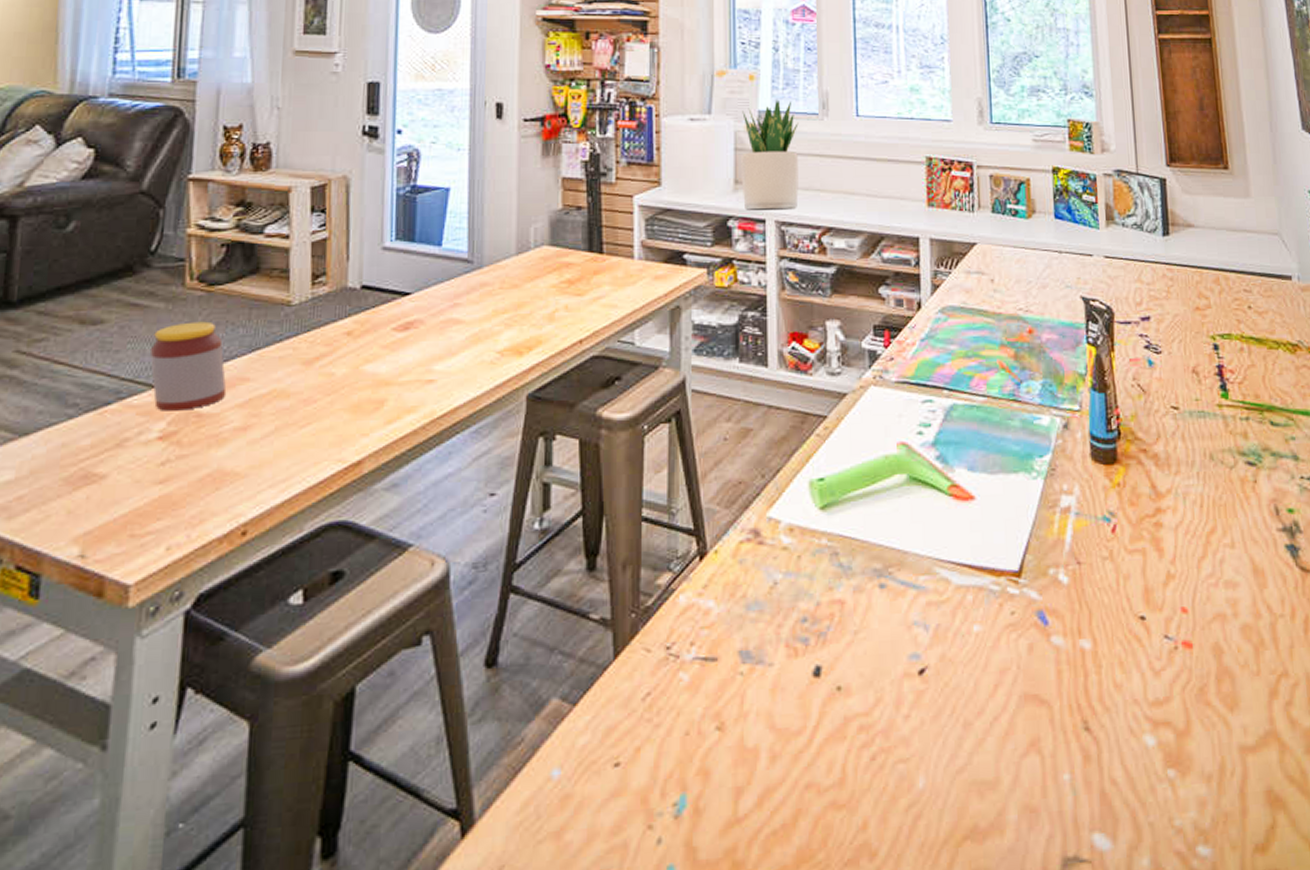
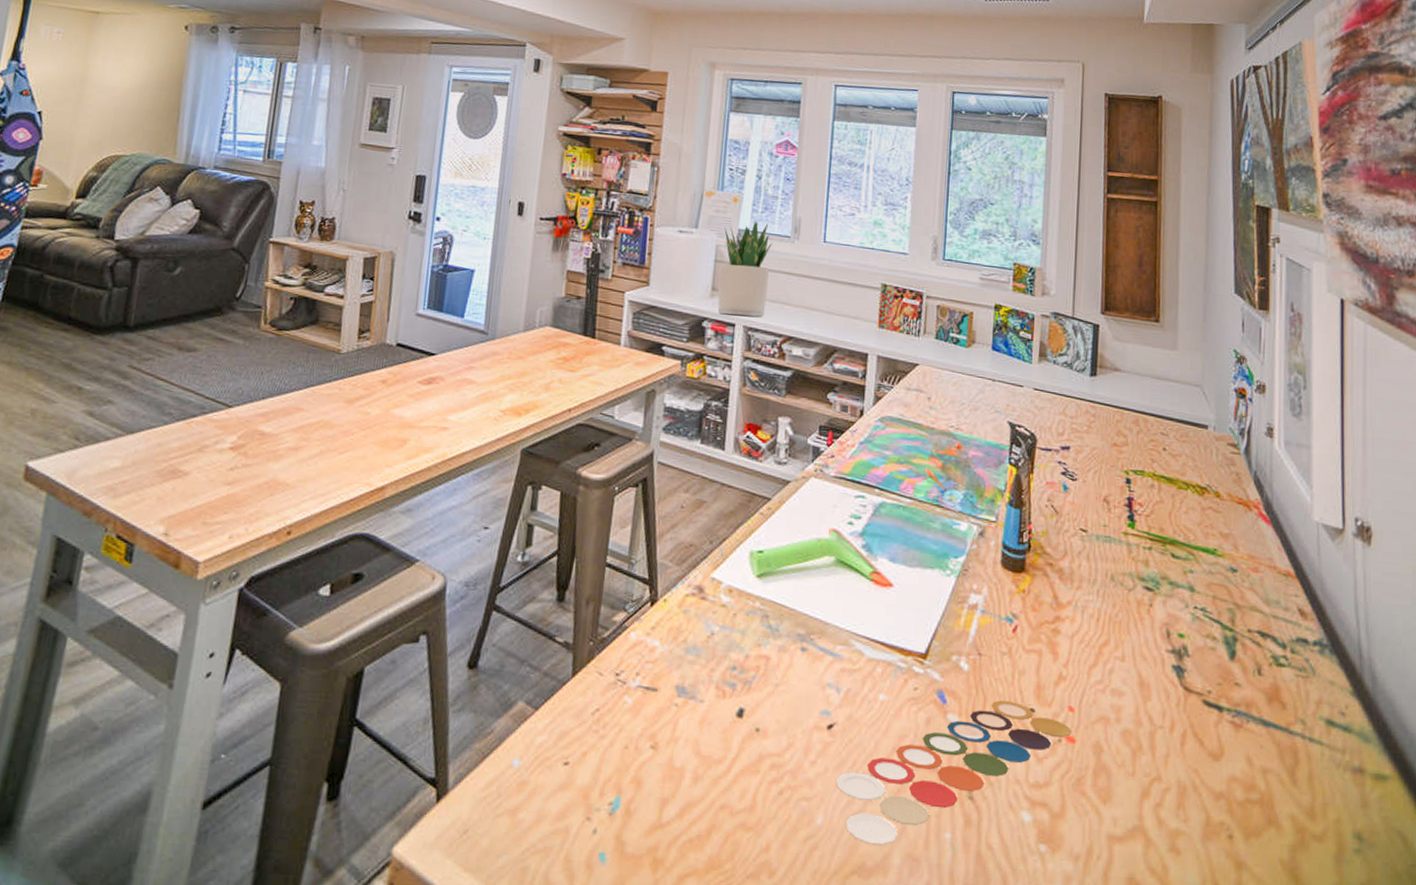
jar: present [149,321,227,411] -> none [229,358,285,429]
paint palette: none [934,611,1188,802] -> present [836,700,1072,845]

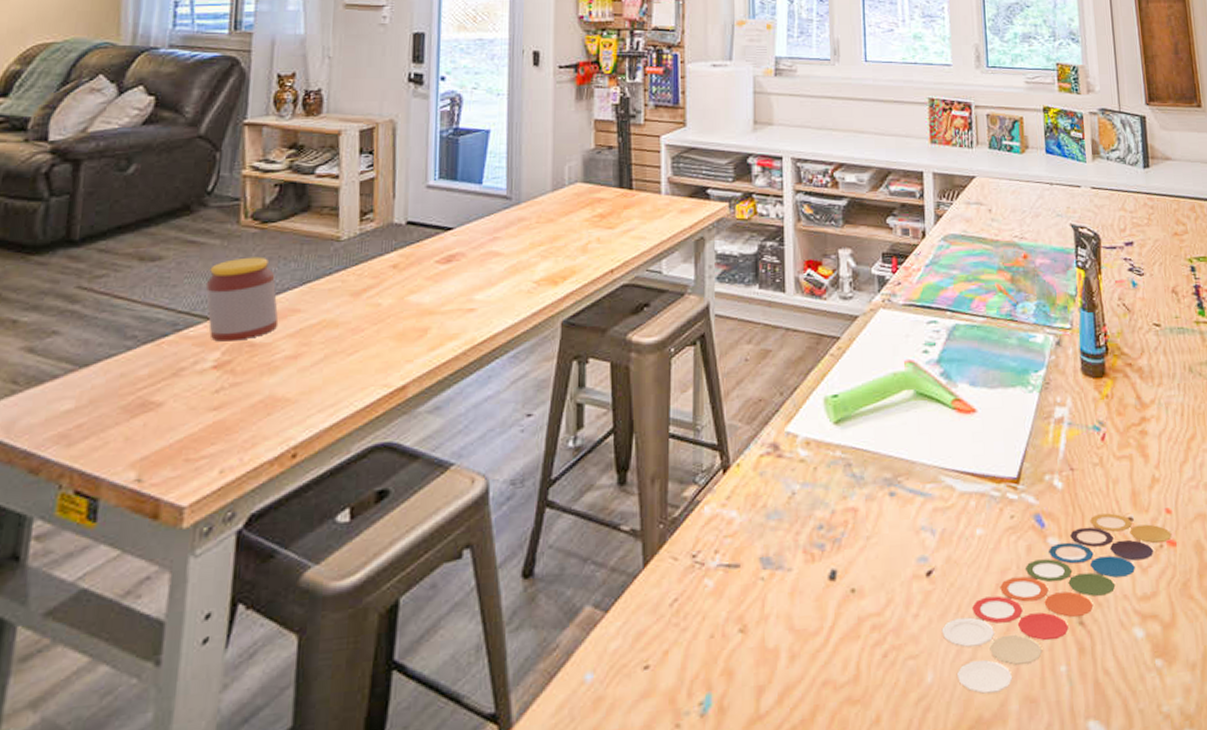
jar: none [229,358,285,429] -> present [205,256,279,342]
planter: present [717,221,773,318] -> none [760,46,813,150]

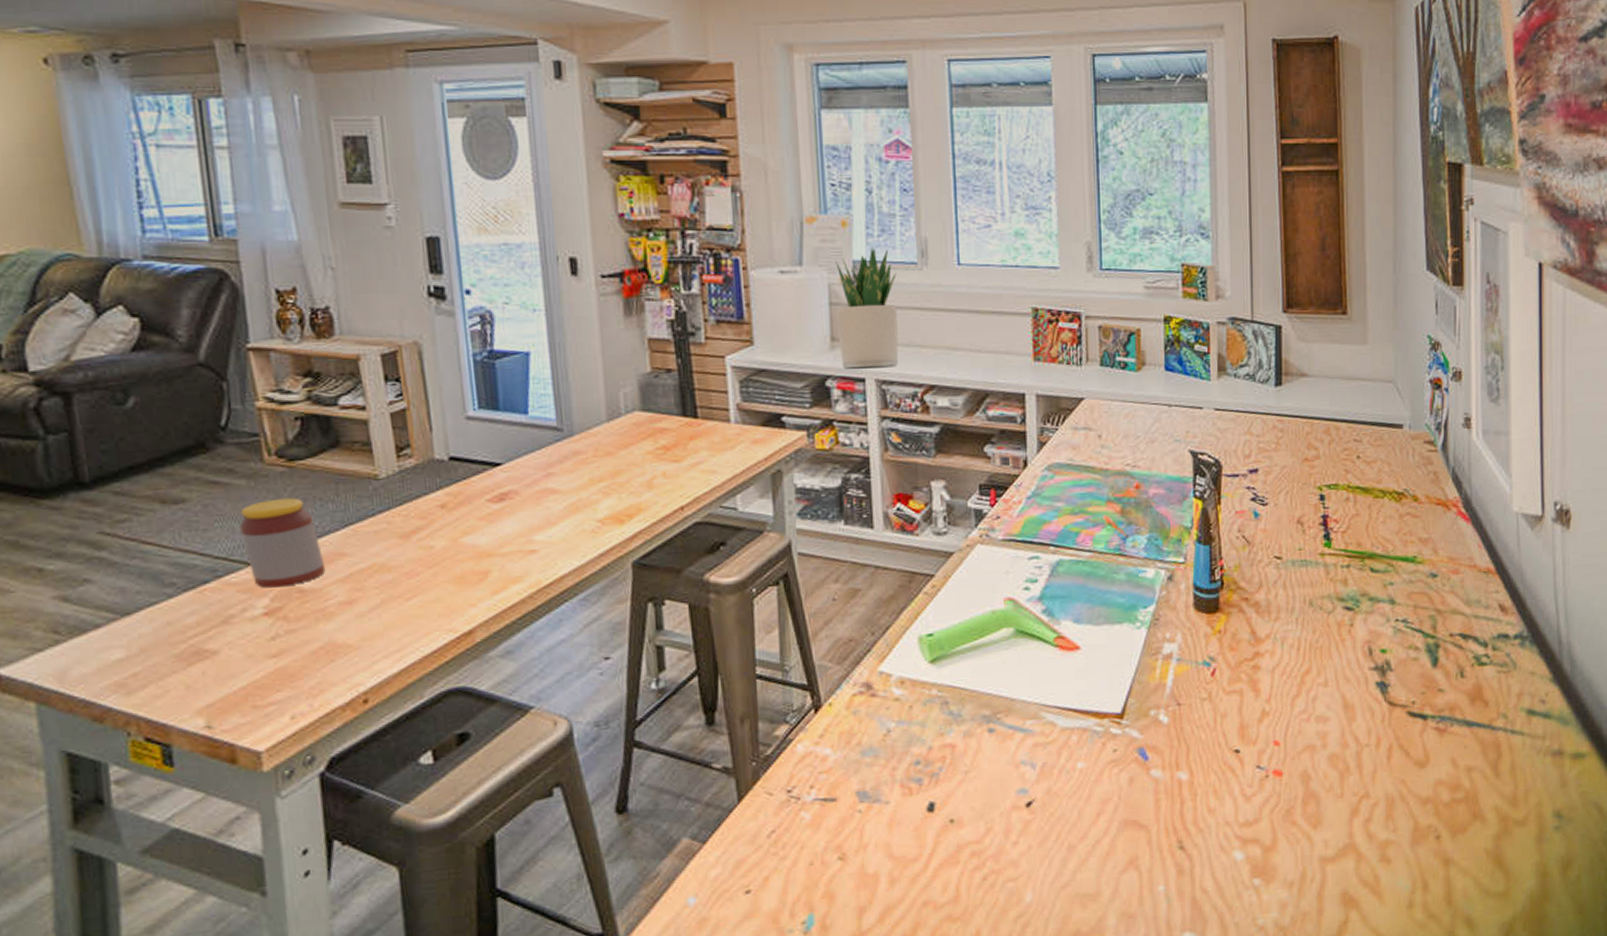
planter: none [760,46,813,150] -> present [835,248,899,370]
paint palette: present [941,513,1172,694] -> none [1041,746,1279,911]

